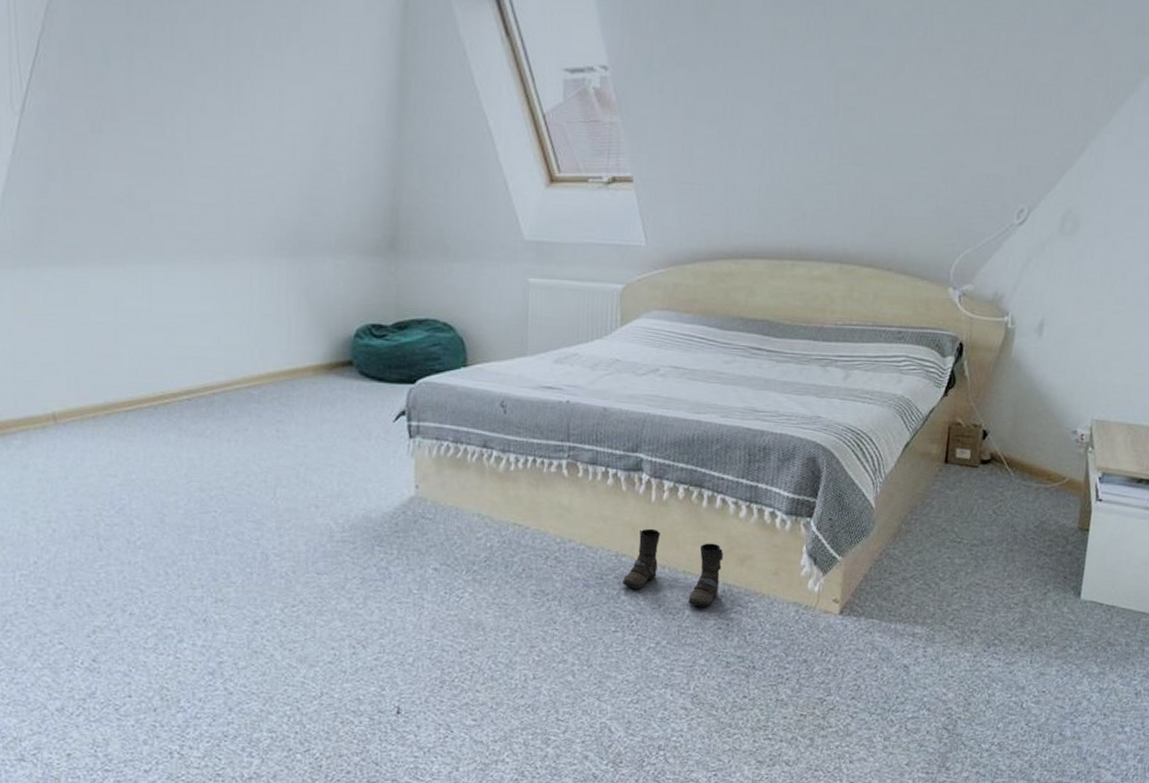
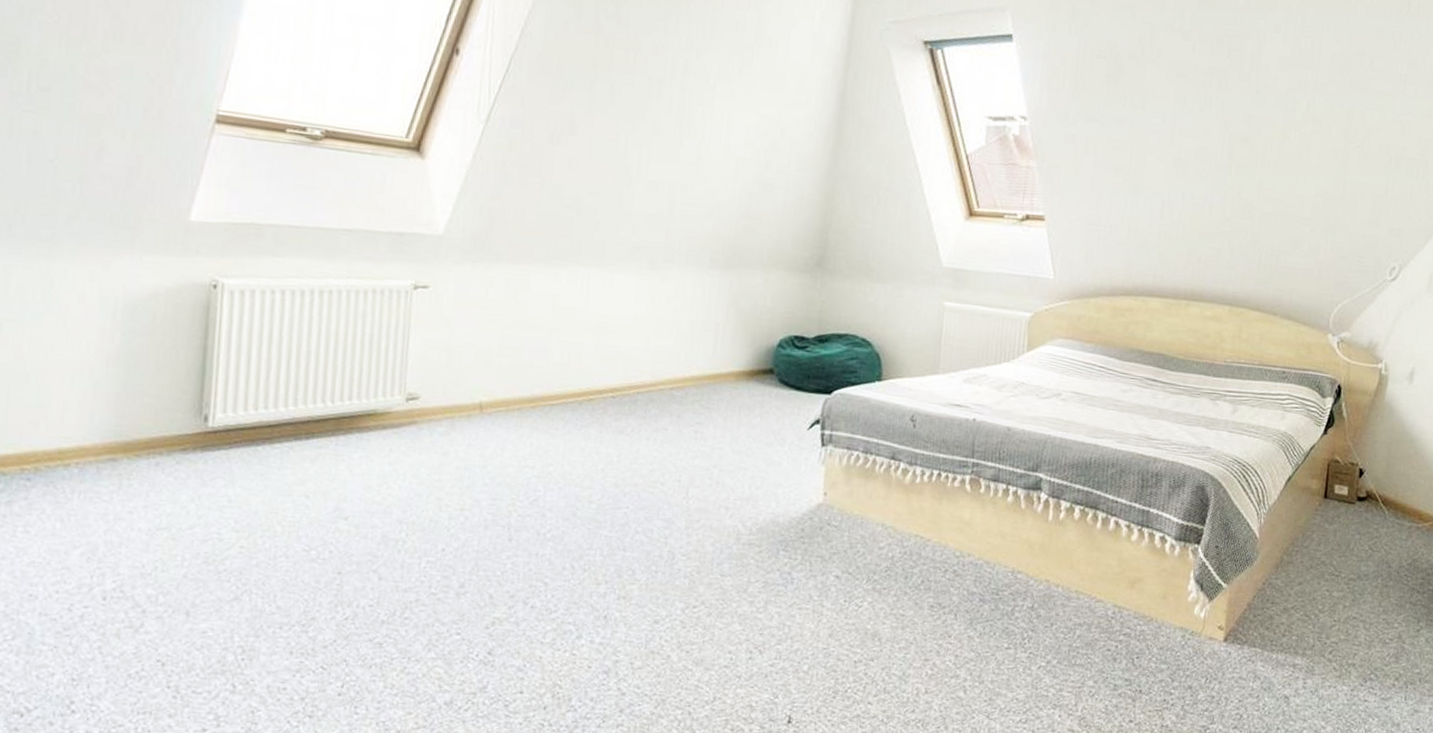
boots: present [622,528,724,607] -> none [1017,546,1116,628]

